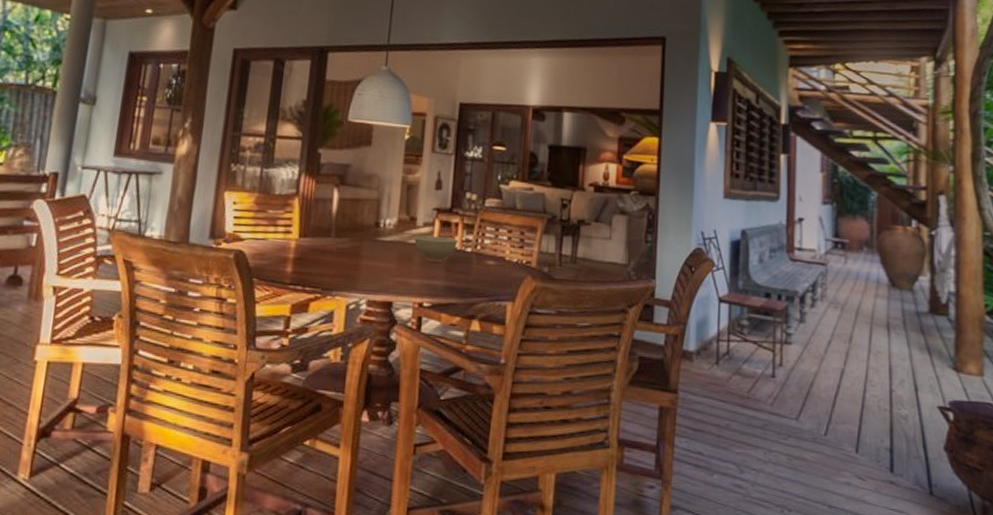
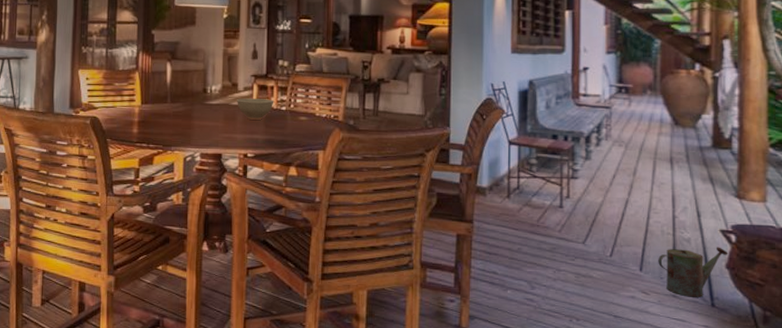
watering can: none [875,426,947,484] -> present [658,247,729,297]

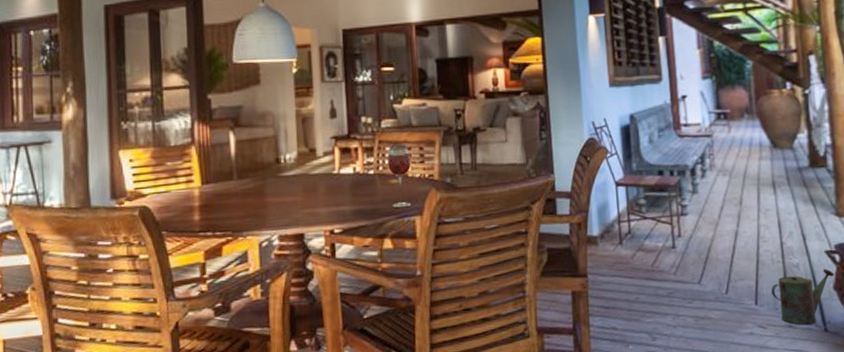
bowl: present [236,98,274,121] -> none [315,163,360,190]
wineglass: none [299,87,320,142] -> present [387,144,412,208]

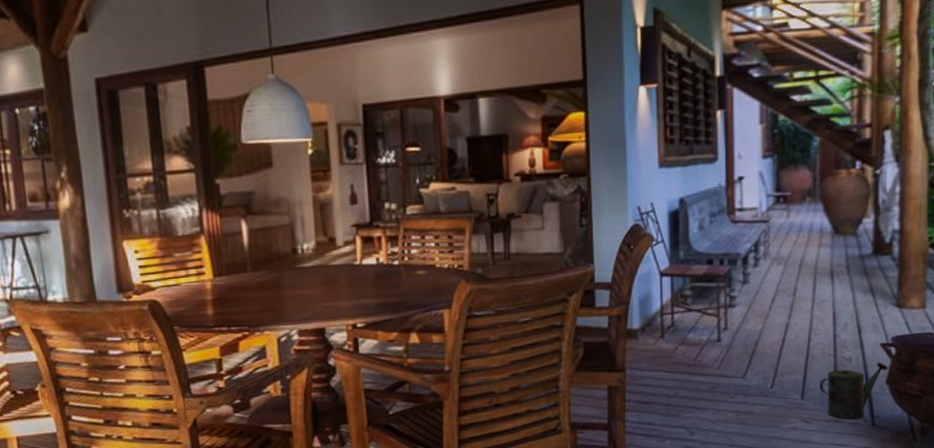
wineglass: present [387,144,412,208] -> none [413,232,440,301]

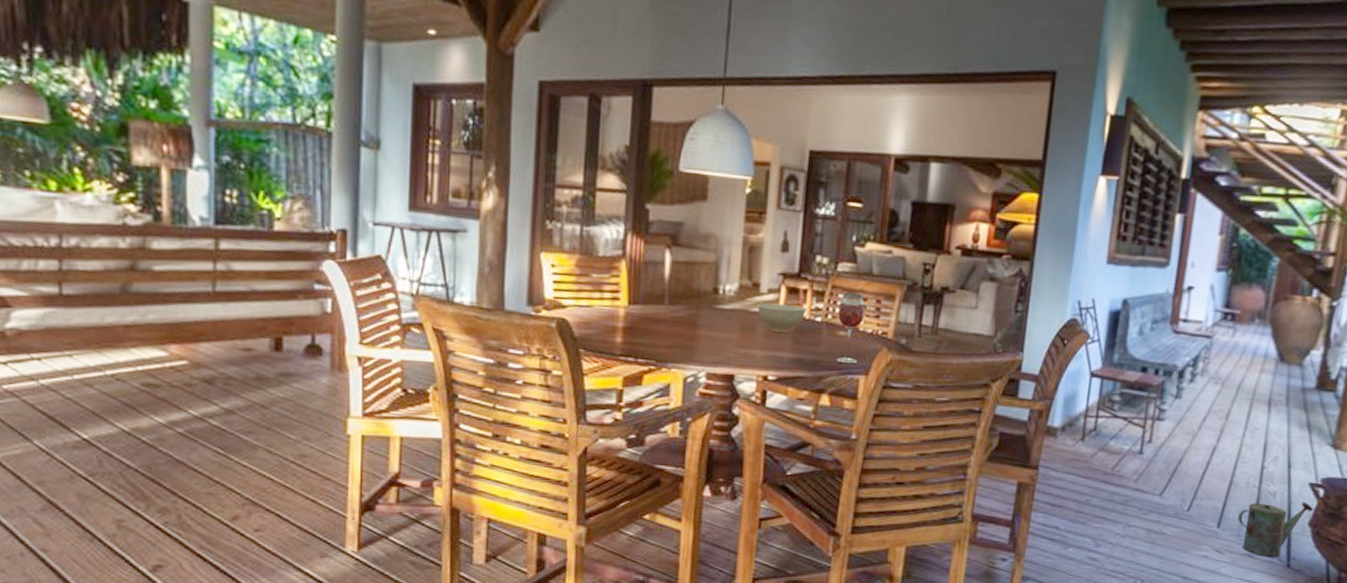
bowl: none [335,253,384,282] -> present [756,303,807,334]
wineglass: none [413,232,440,301] -> present [836,292,866,365]

